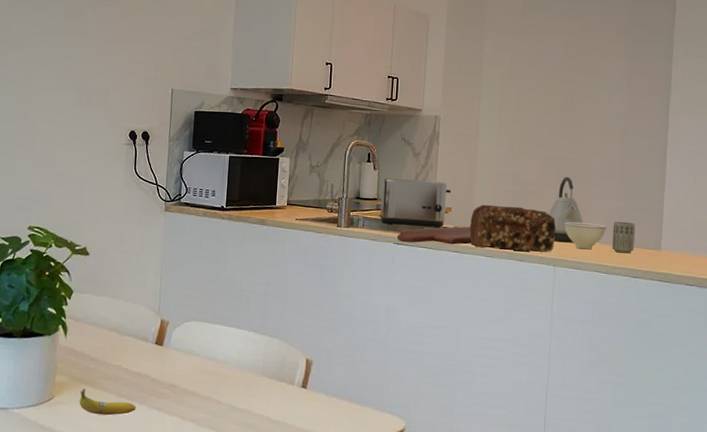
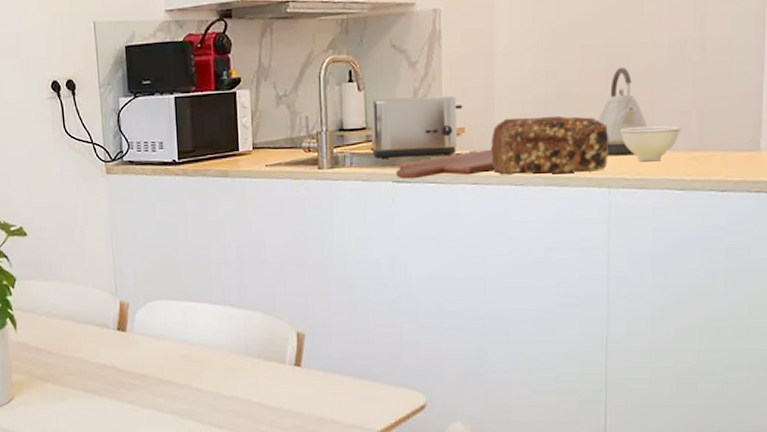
fruit: present [79,388,136,416] -> none [41,386,106,414]
cup: present [612,221,636,254] -> none [689,118,723,161]

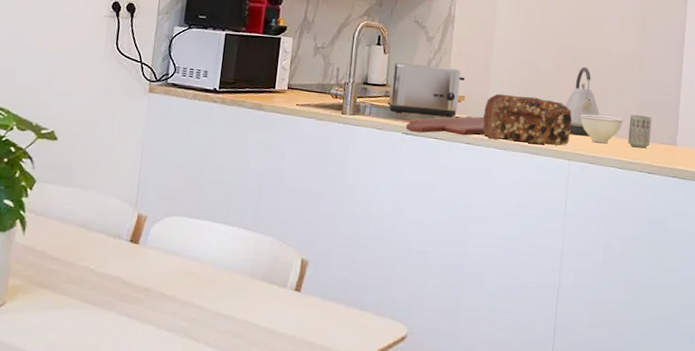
cup: none [689,118,723,161] -> present [628,114,652,149]

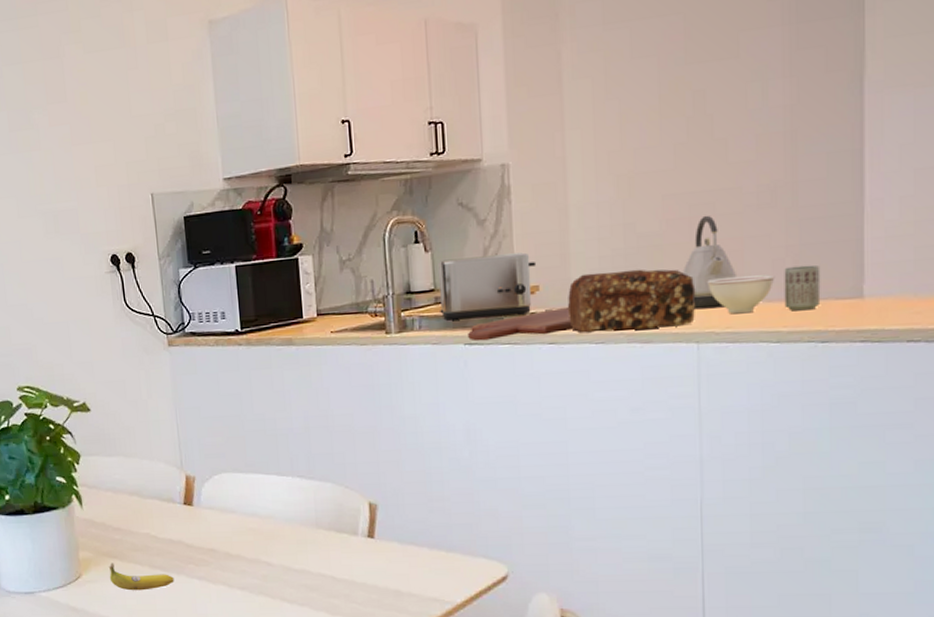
fruit: none [35,293,103,325] -> present [108,563,174,591]

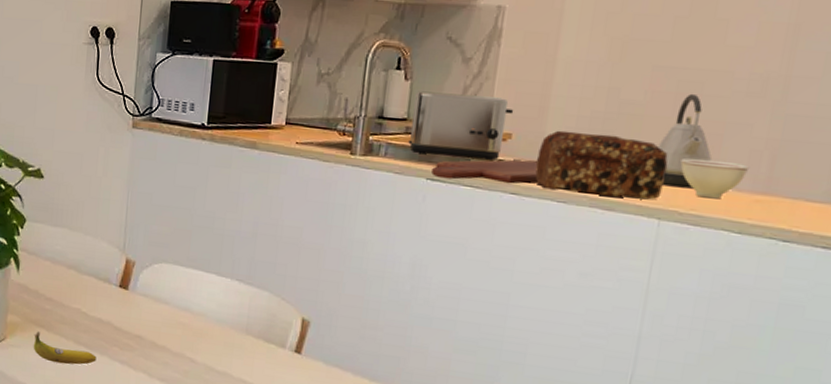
cup: present [784,264,821,311] -> none [753,159,797,207]

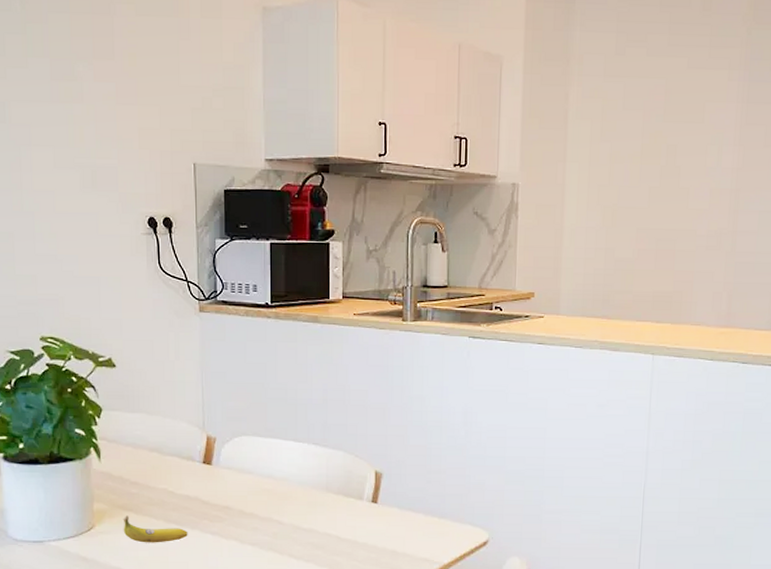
toaster: present [408,91,514,160] -> none [450,261,534,316]
cutting board: present [431,159,538,185] -> none [473,313,558,336]
bread loaf: present [535,130,668,200] -> none [555,287,656,339]
kettle: present [657,93,713,188] -> none [646,249,687,327]
bowl: present [680,158,750,199] -> none [664,302,714,334]

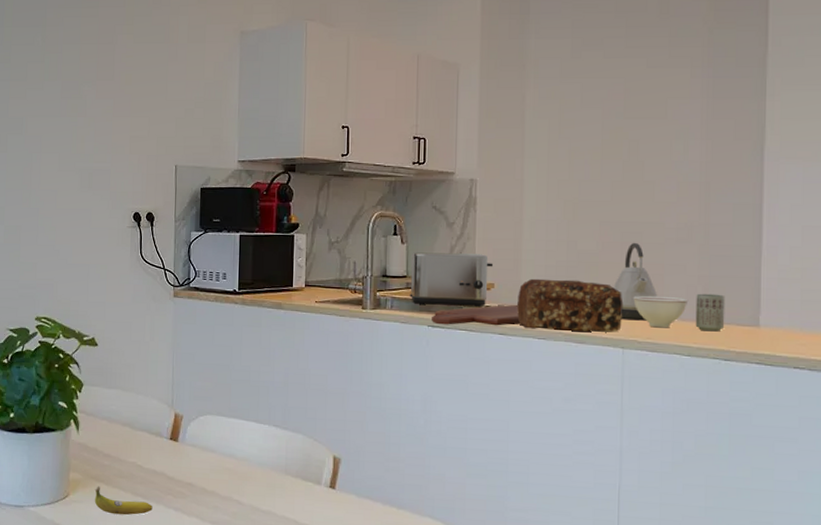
toaster: none [450,261,534,316] -> present [410,252,494,307]
cutting board: none [473,313,558,336] -> present [432,304,520,326]
bread loaf: none [555,287,656,339] -> present [516,278,624,332]
kettle: none [646,249,687,327] -> present [613,242,658,321]
bowl: none [664,302,714,334] -> present [633,295,689,328]
cup: none [719,299,747,336] -> present [695,293,726,332]

